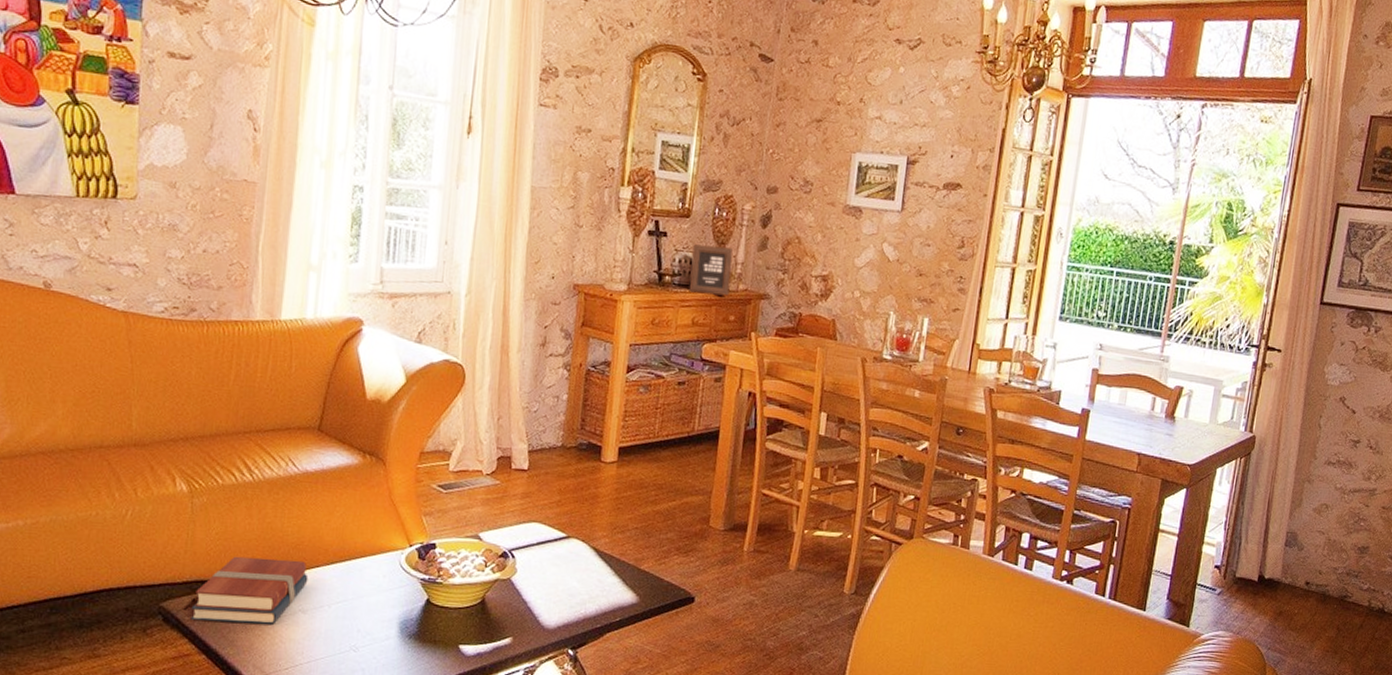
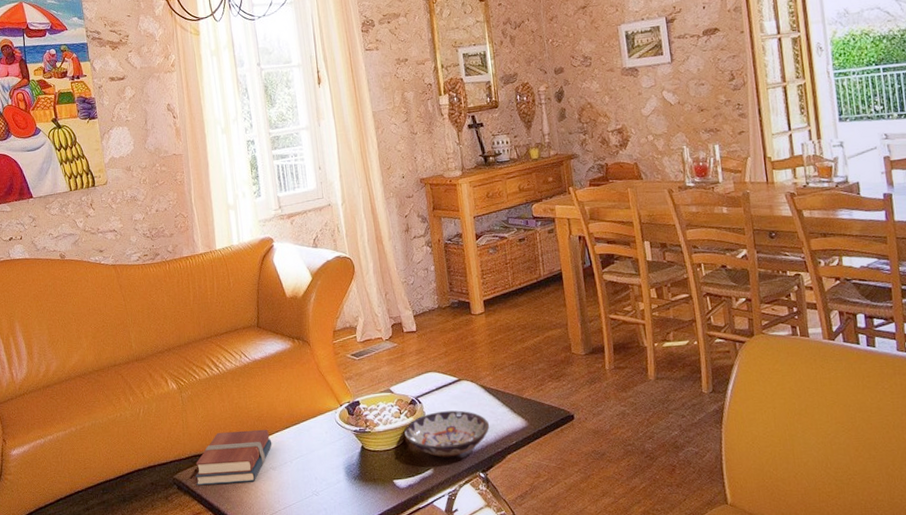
bowl: none [485,571,593,628] -> present [404,410,490,459]
picture frame: present [688,244,733,296] -> none [506,124,544,166]

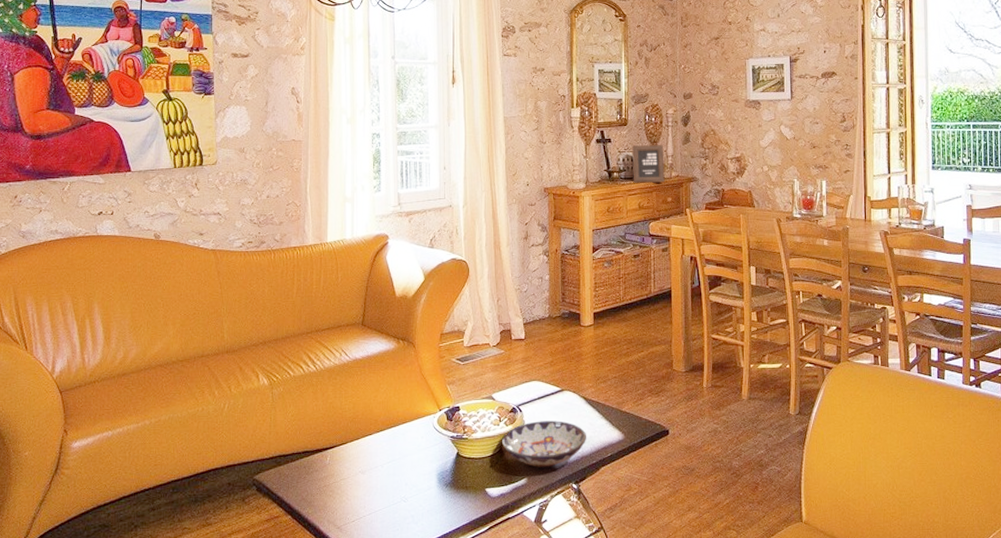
books: present [195,429,272,485] -> none [277,431,364,487]
picture frame: none [506,124,544,166] -> present [632,145,665,183]

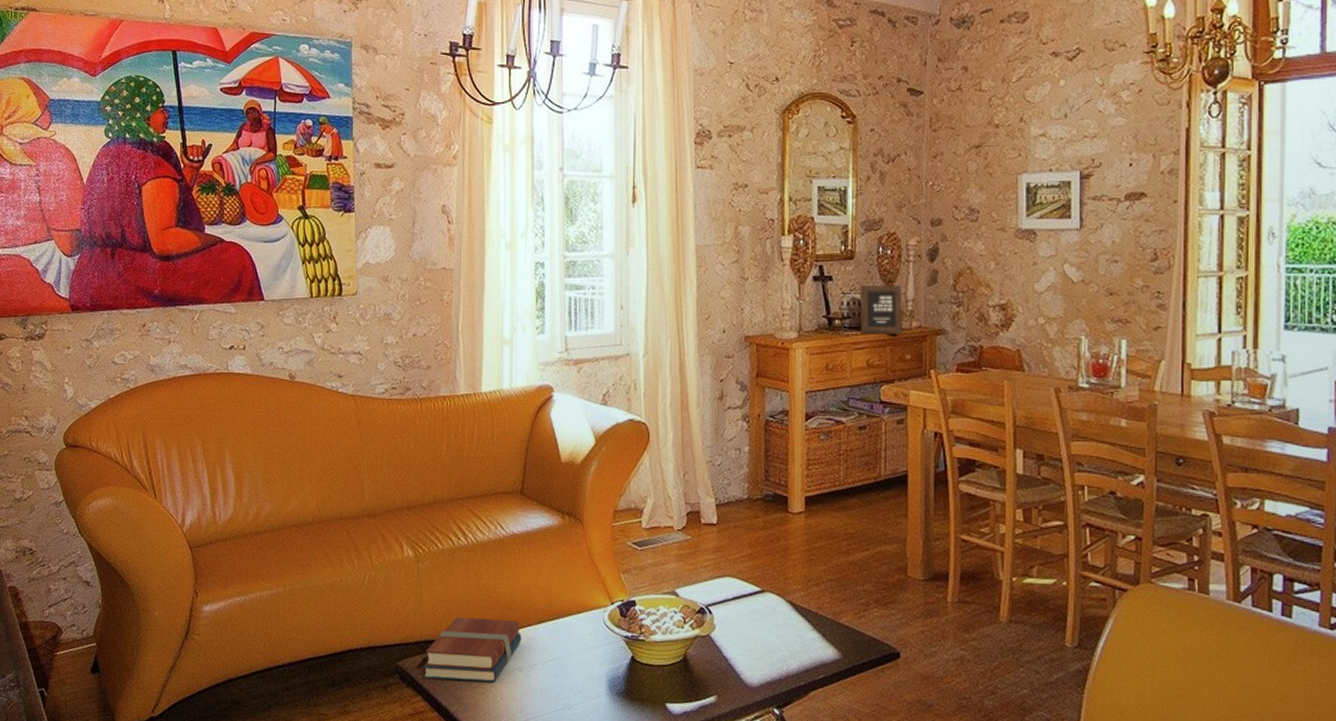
books: none [277,431,364,487] -> present [423,616,522,682]
bowl: present [502,420,587,469] -> none [687,626,794,686]

